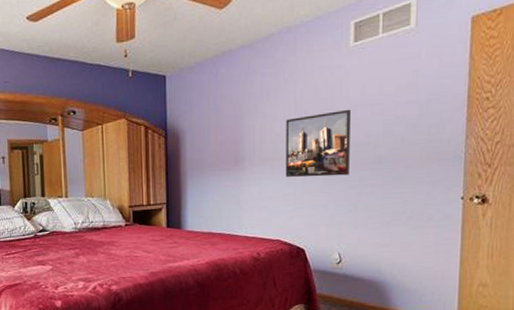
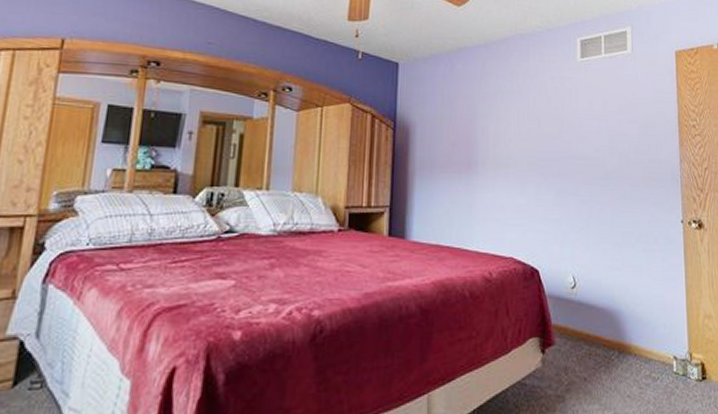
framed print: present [285,109,351,177] -> none [519,121,581,190]

